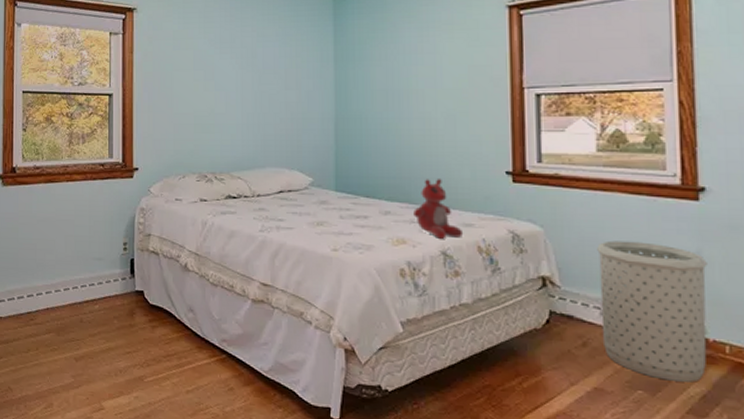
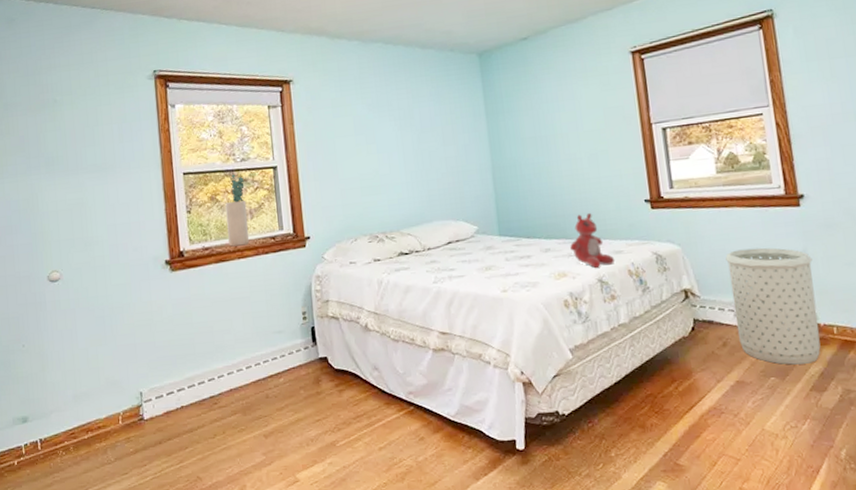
vase: none [59,95,79,170] -> present [225,172,250,248]

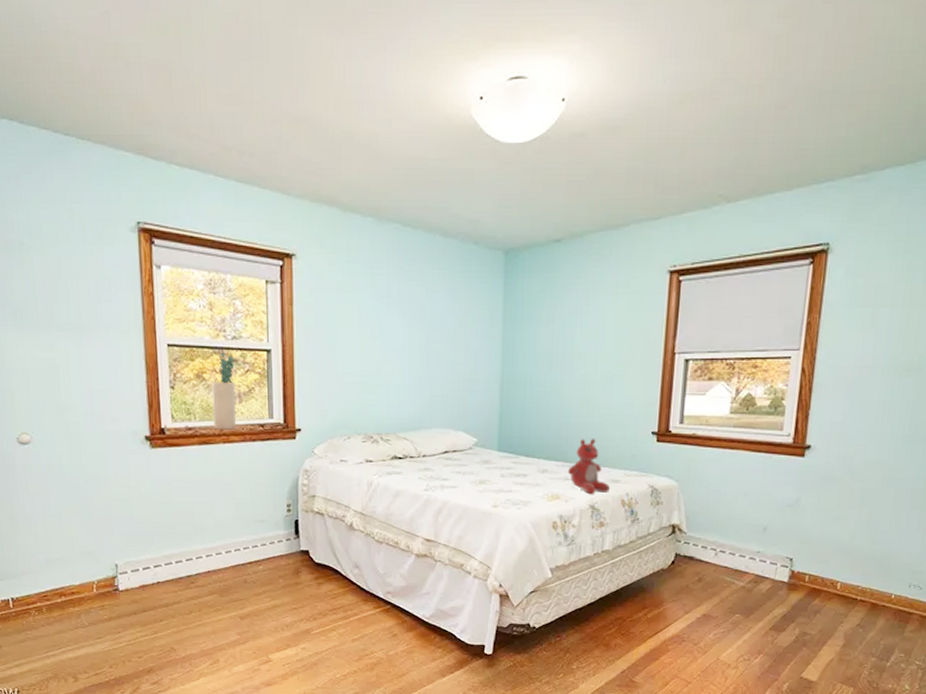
laundry basket: present [725,247,821,365] -> none [714,492,803,606]

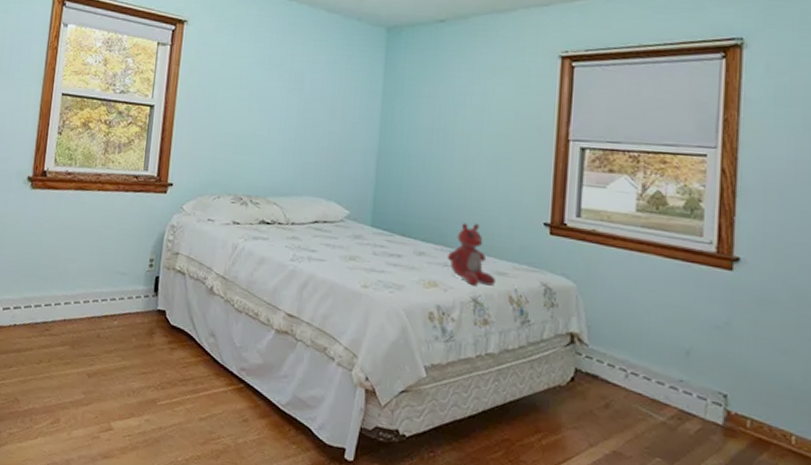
vase: present [212,349,237,431] -> none [92,102,119,179]

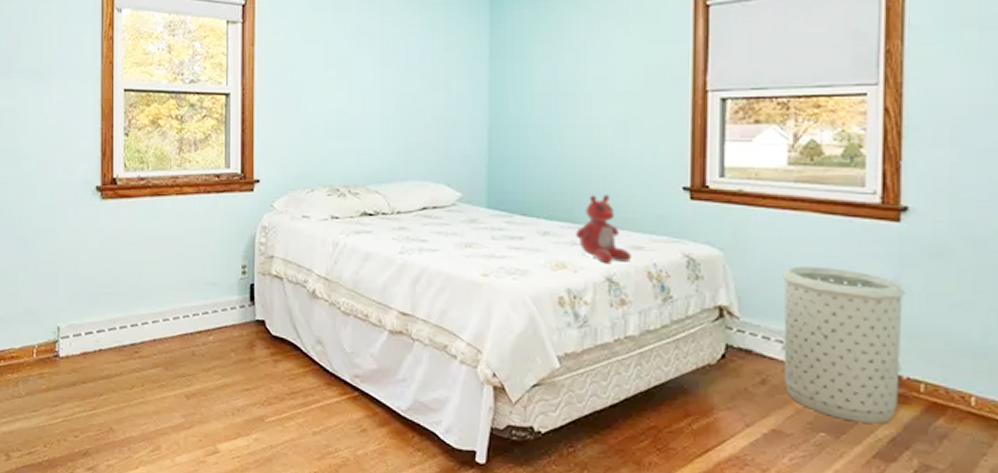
laundry basket: none [625,302,736,454] -> present [783,266,905,424]

